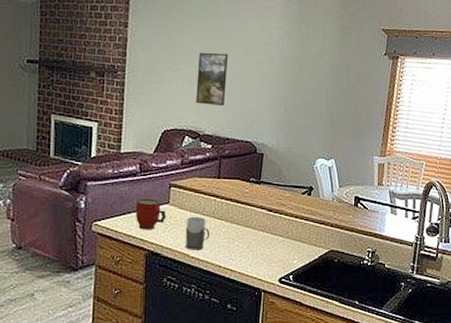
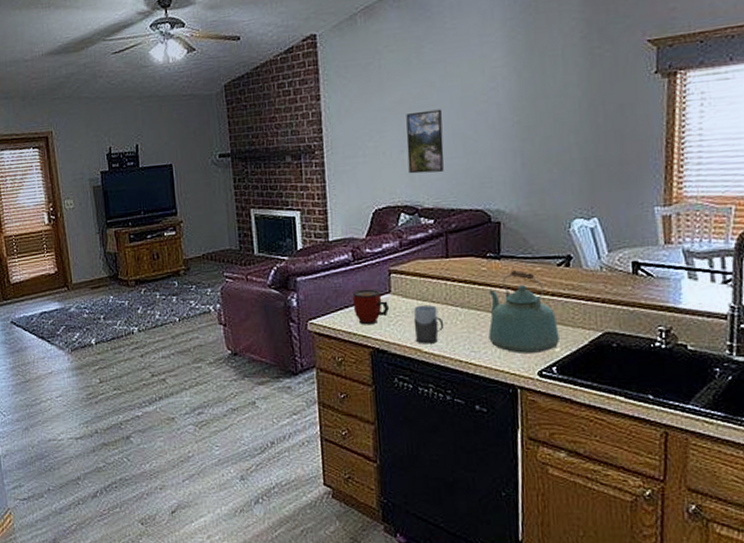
kettle: none [244,193,298,263] -> present [488,269,560,354]

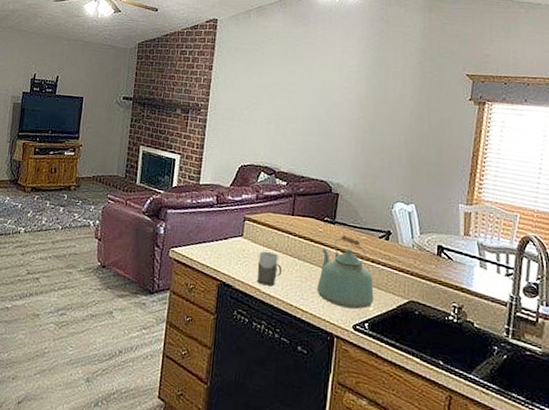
mug: present [352,289,390,325] -> none [210,229,240,261]
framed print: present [406,109,444,174] -> none [272,94,306,145]

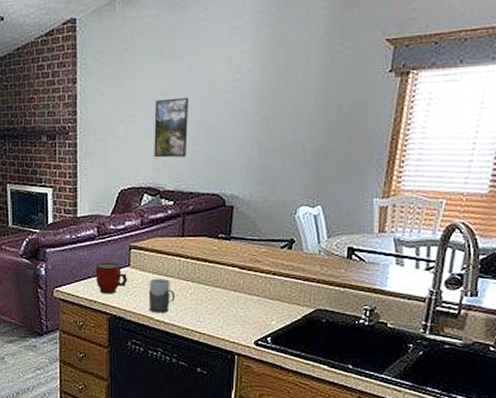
mug: none [210,229,240,261] -> present [95,262,128,294]
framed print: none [272,94,306,145] -> present [154,97,189,158]
kettle: present [317,235,374,309] -> none [214,250,276,325]

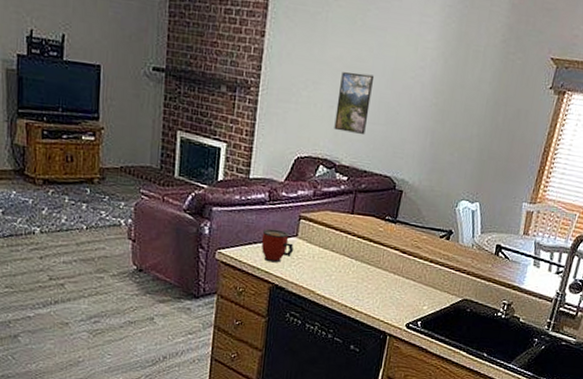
mug: present [148,278,176,313] -> none [312,252,339,288]

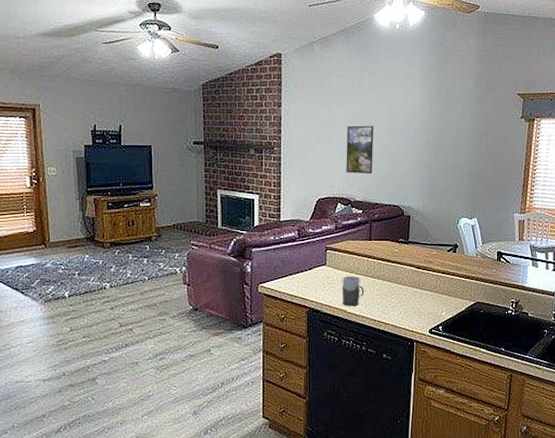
mug: present [261,228,294,263] -> none [296,261,325,290]
mug: none [312,252,339,288] -> present [342,275,365,306]

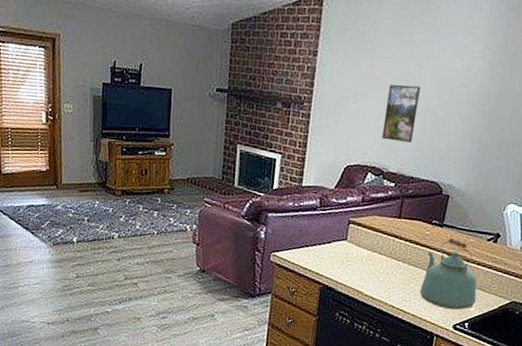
mug: present [342,275,365,306] -> none [360,254,386,289]
kettle: none [396,252,445,316] -> present [419,237,478,310]

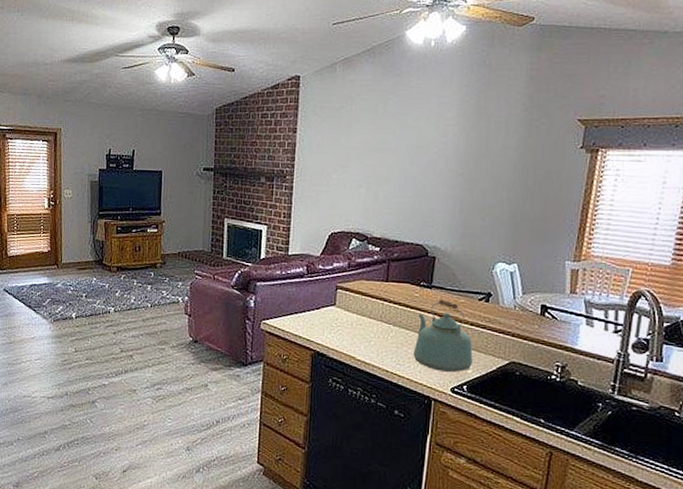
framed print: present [382,84,421,142] -> none [364,154,399,208]

